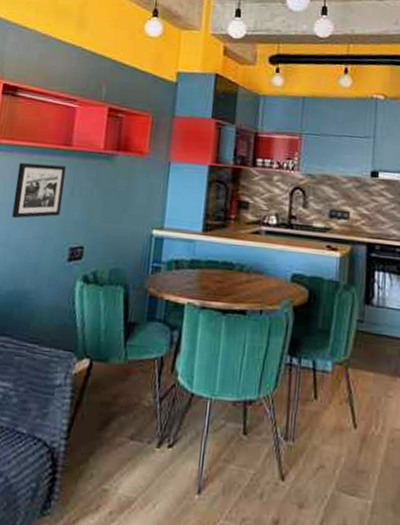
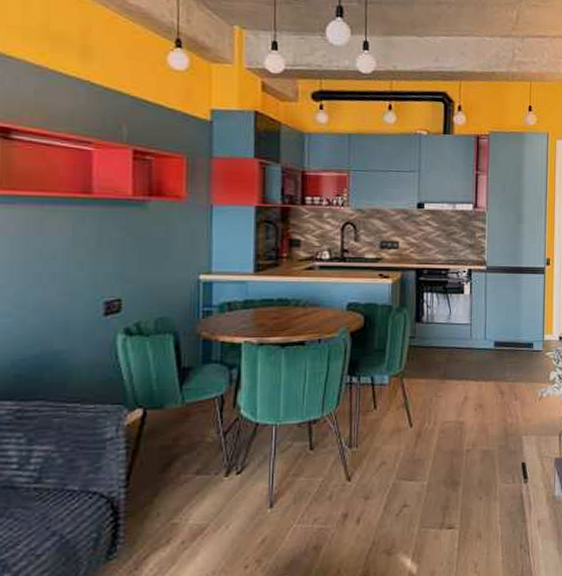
picture frame: present [12,162,66,219] -> none [25,214,89,277]

